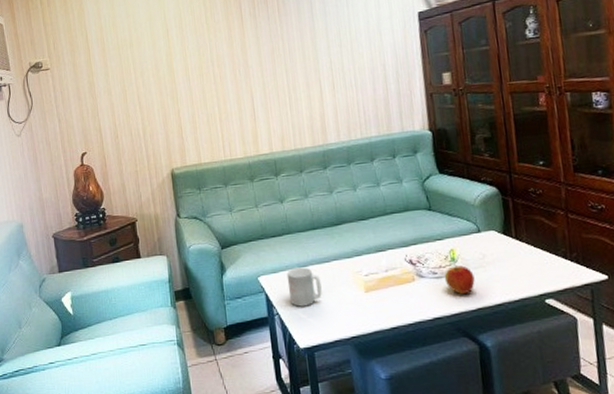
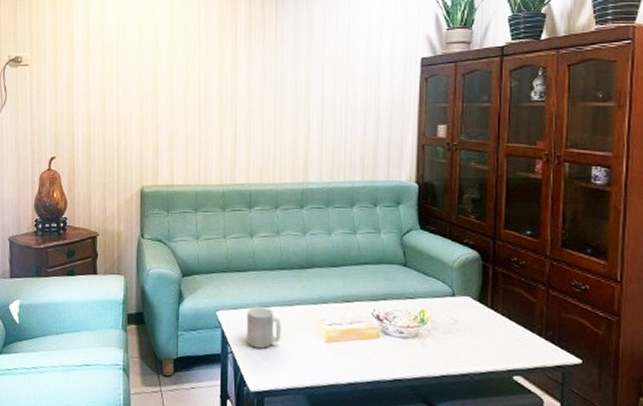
apple: present [444,264,475,295] -> none [410,326,442,359]

